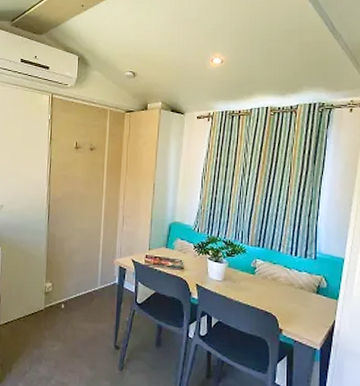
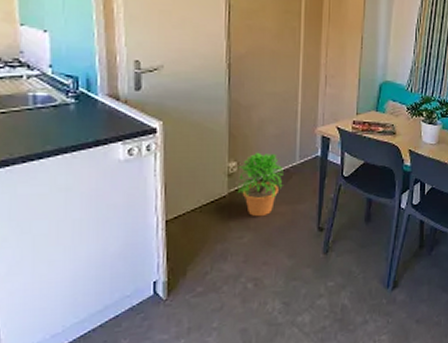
potted plant: none [51,276,88,331] -> present [237,152,283,217]

